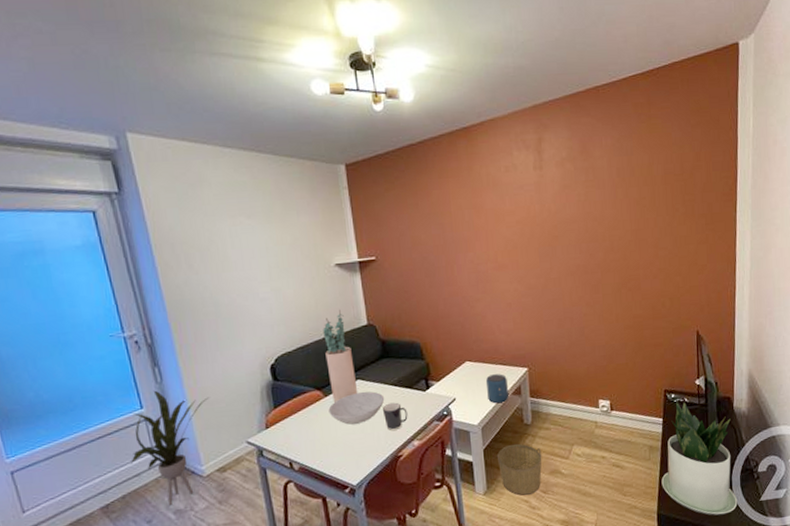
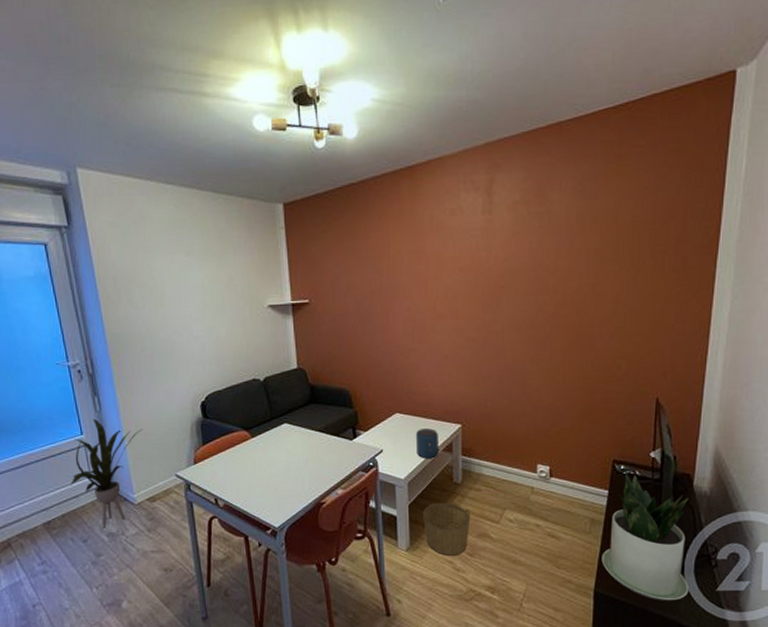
vase: present [323,310,358,404] -> none [253,352,285,445]
bowl: present [328,391,385,425] -> none [254,436,311,467]
mug: present [383,402,408,430] -> none [308,449,333,476]

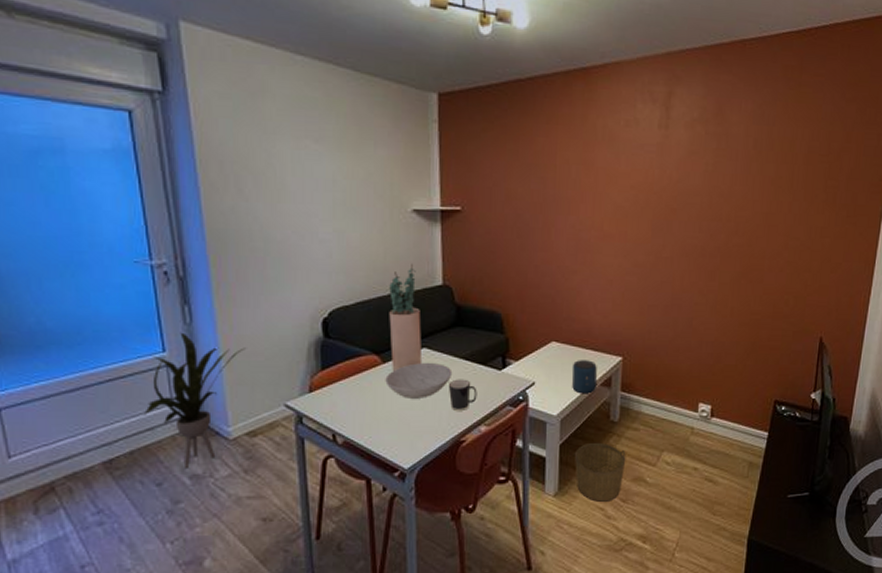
vase: none [253,352,285,445] -> present [389,264,423,372]
bowl: none [254,436,311,467] -> present [385,363,453,398]
mug: none [308,449,333,476] -> present [449,379,477,411]
planter: present [602,474,689,602] -> none [757,415,844,549]

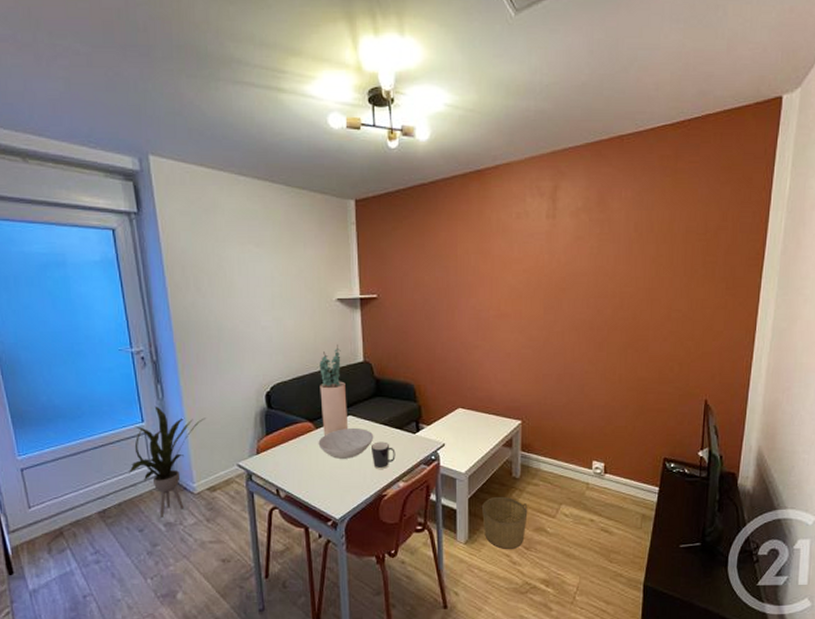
speaker: present [571,360,597,394] -> none [476,424,499,454]

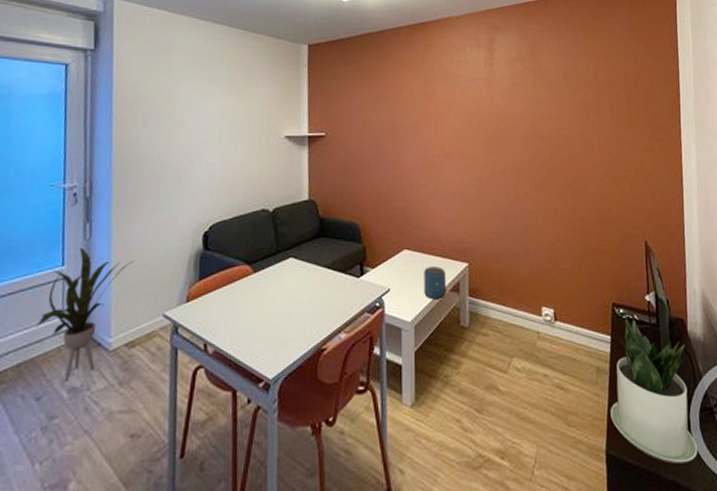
bowl: present [318,428,374,459] -> none [255,272,316,307]
vase: present [319,345,349,437] -> none [261,182,289,281]
mug: present [372,441,396,469] -> none [312,287,338,318]
speaker: none [476,424,499,454] -> present [423,267,446,300]
basket: present [481,496,528,549] -> none [428,348,478,413]
planter: none [651,472,733,596] -> present [610,318,698,465]

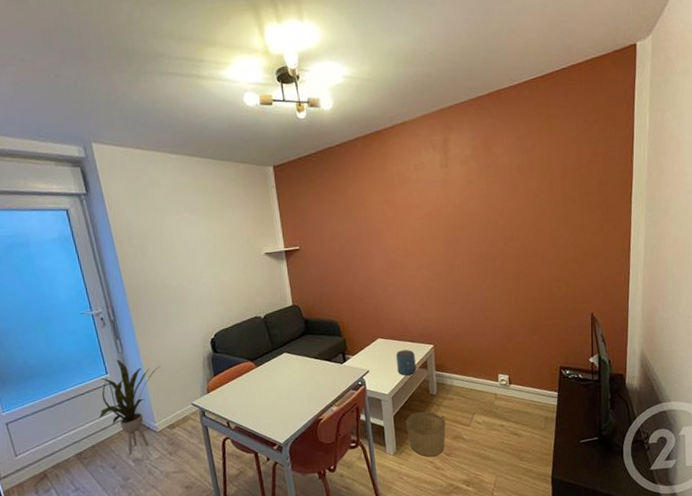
basket: none [428,348,478,413] -> present [405,411,446,457]
planter: present [610,318,698,465] -> none [556,377,628,482]

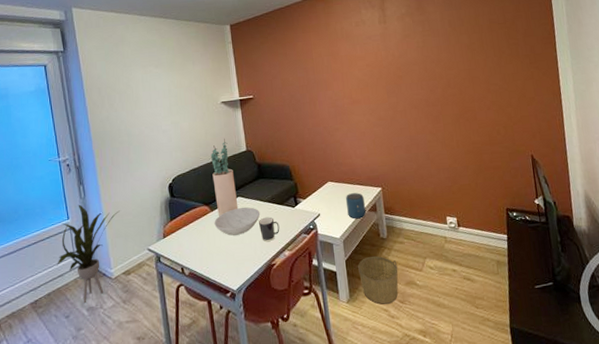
vase: none [254,293,285,373] -> present [211,139,239,217]
bowl: none [259,363,308,391] -> present [214,207,261,236]
mug: none [306,373,328,397] -> present [259,217,280,241]

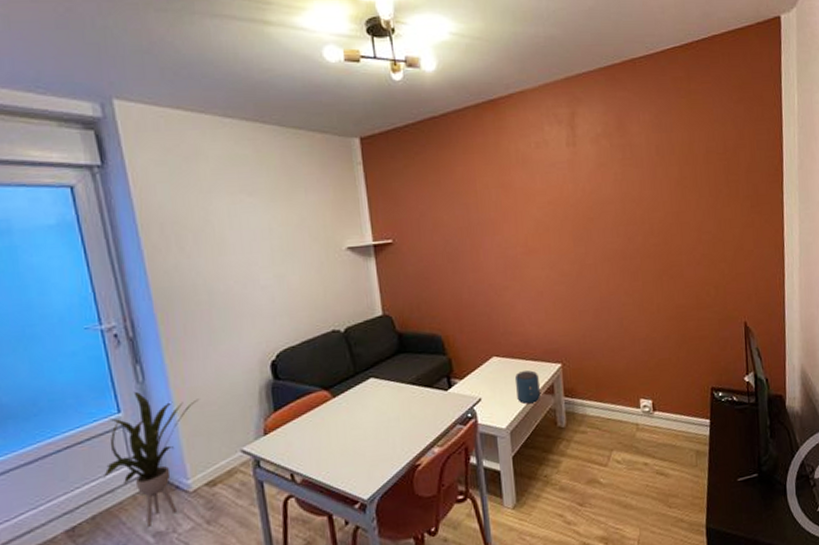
vase: present [211,139,239,217] -> none [332,299,371,405]
bowl: present [214,207,261,236] -> none [337,391,401,430]
mug: present [259,217,280,241] -> none [399,403,428,436]
basket: present [357,255,398,305] -> none [527,449,578,509]

